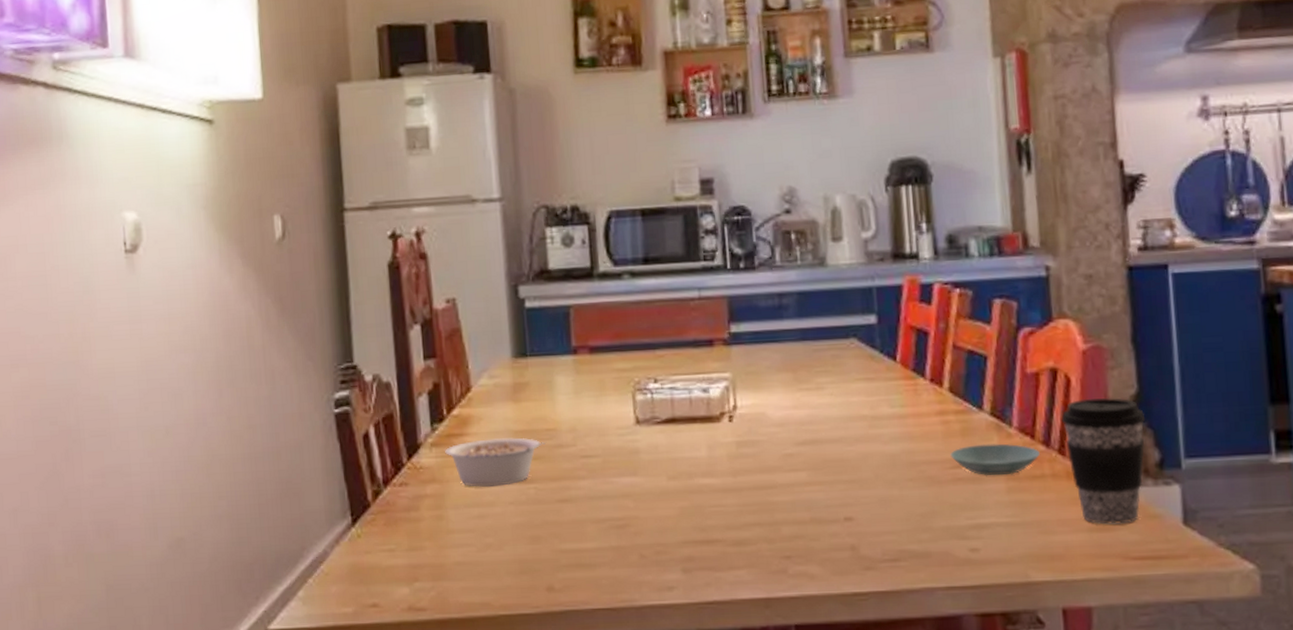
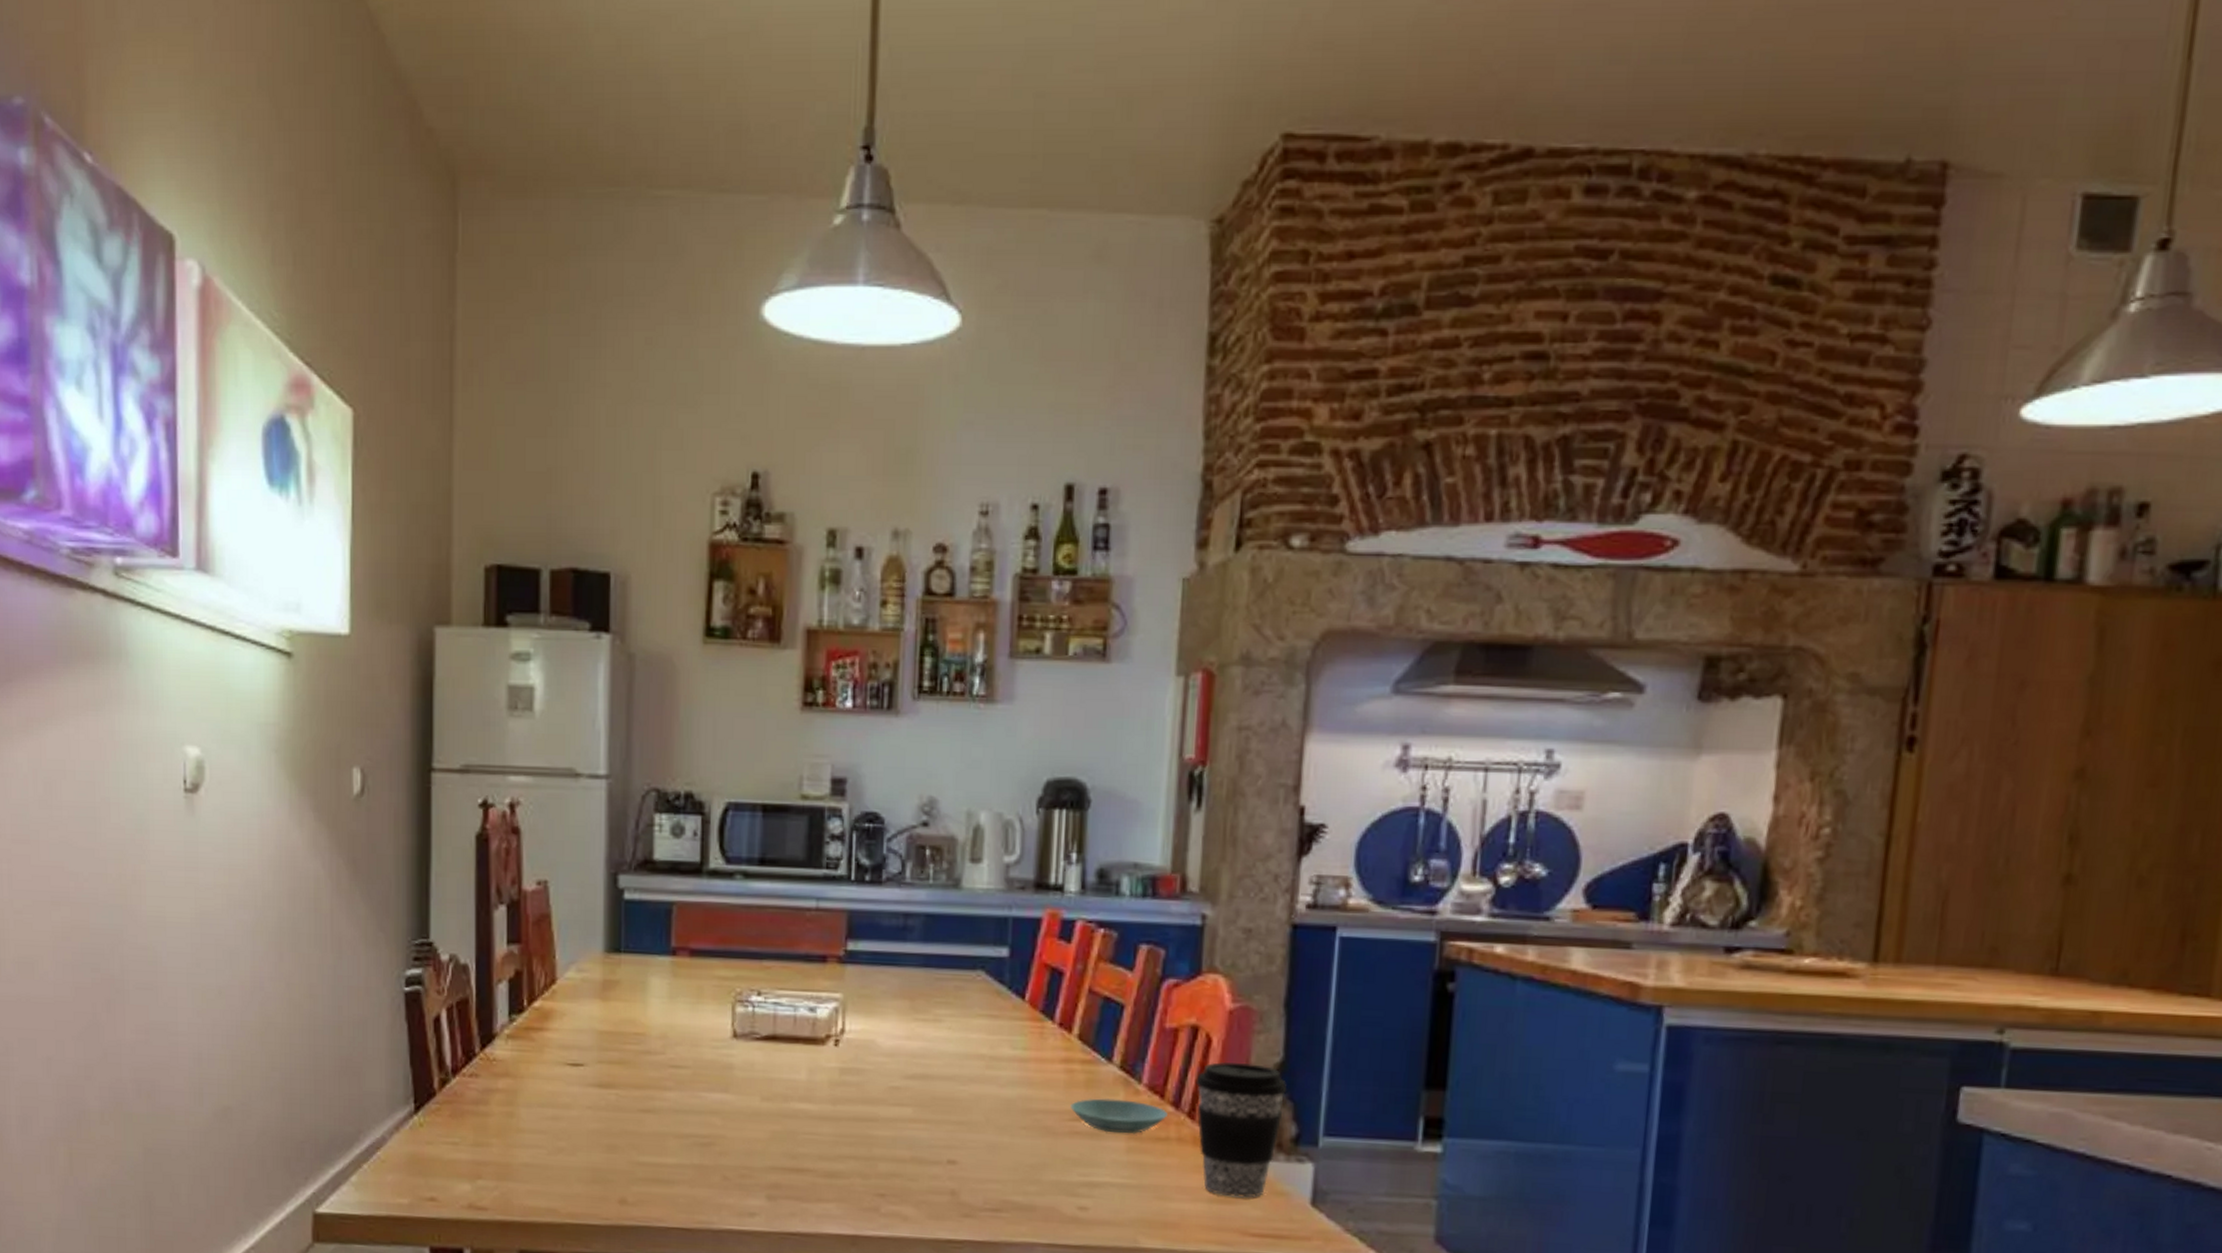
legume: present [445,437,546,487] -> none [522,1037,632,1089]

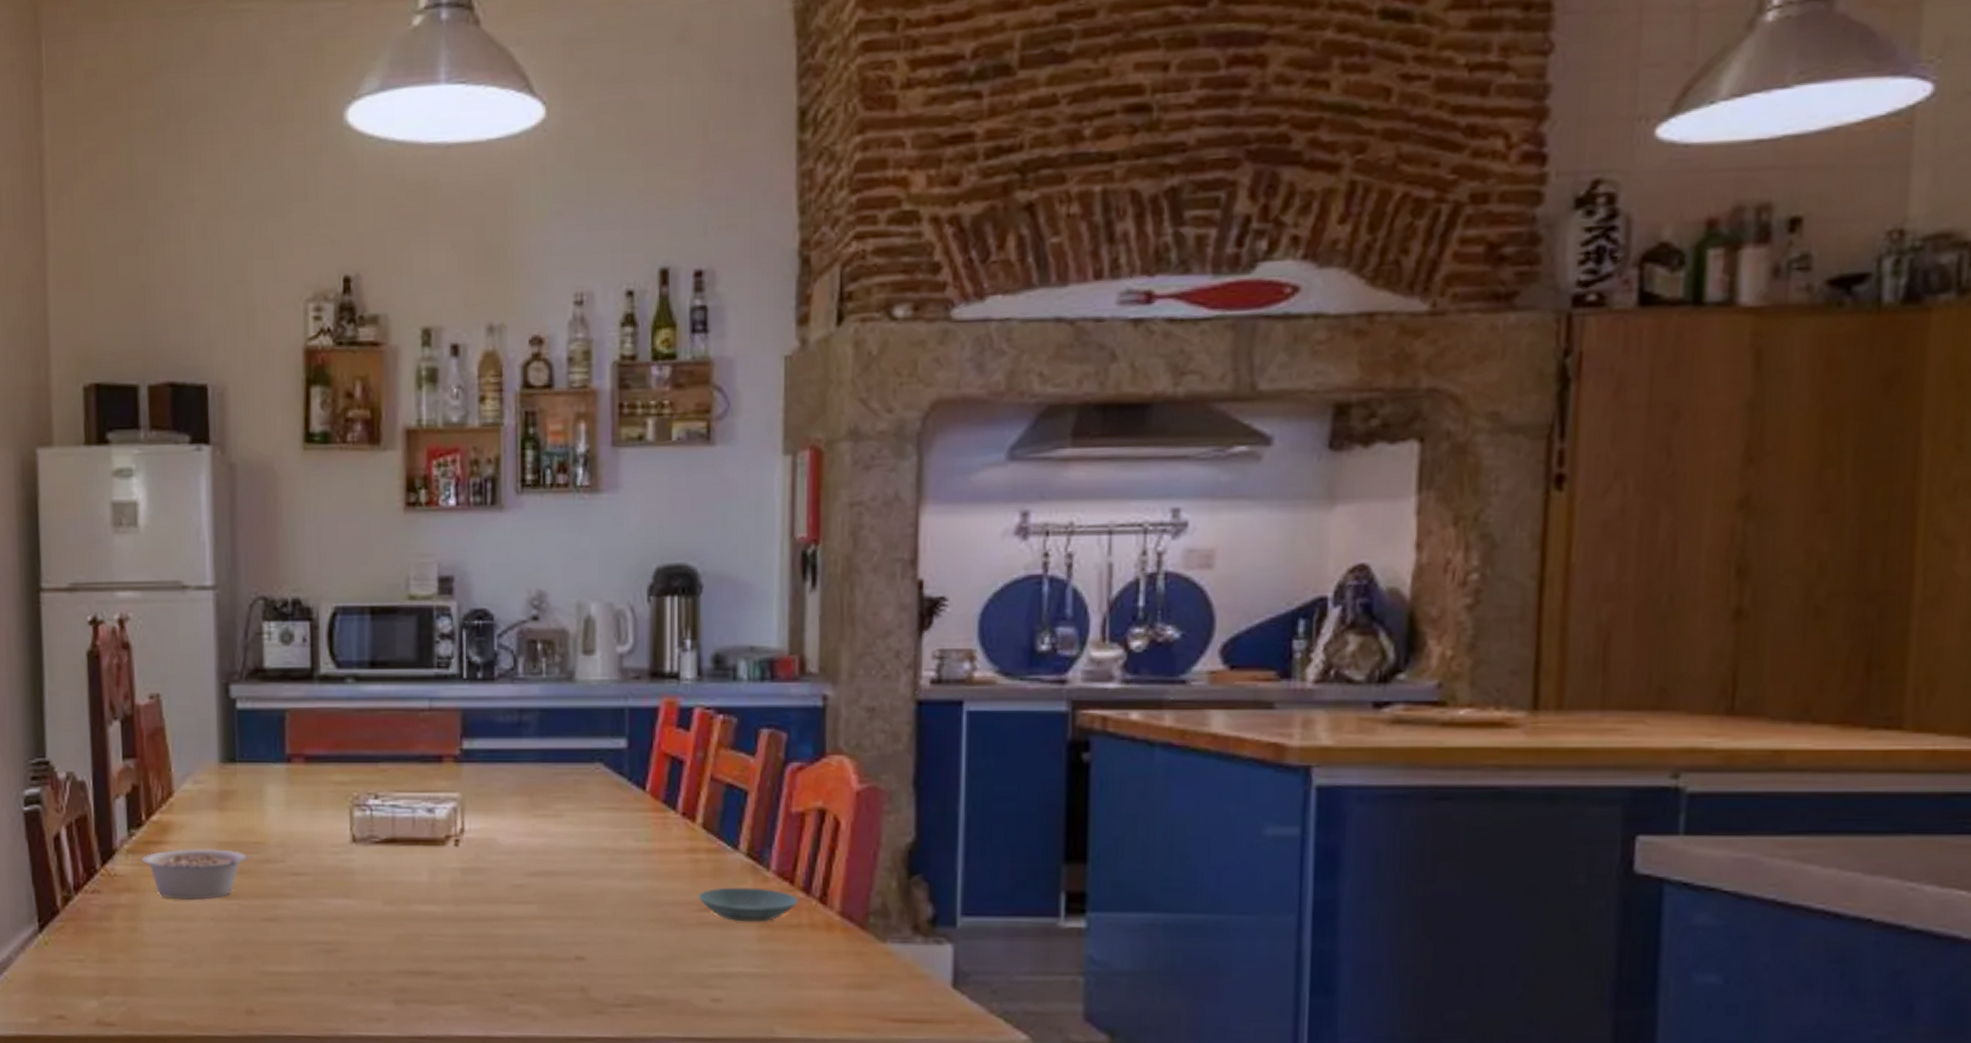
legume: none [522,1037,632,1089] -> present [142,849,252,900]
coffee cup: present [1195,1061,1287,1198] -> none [826,844,921,983]

